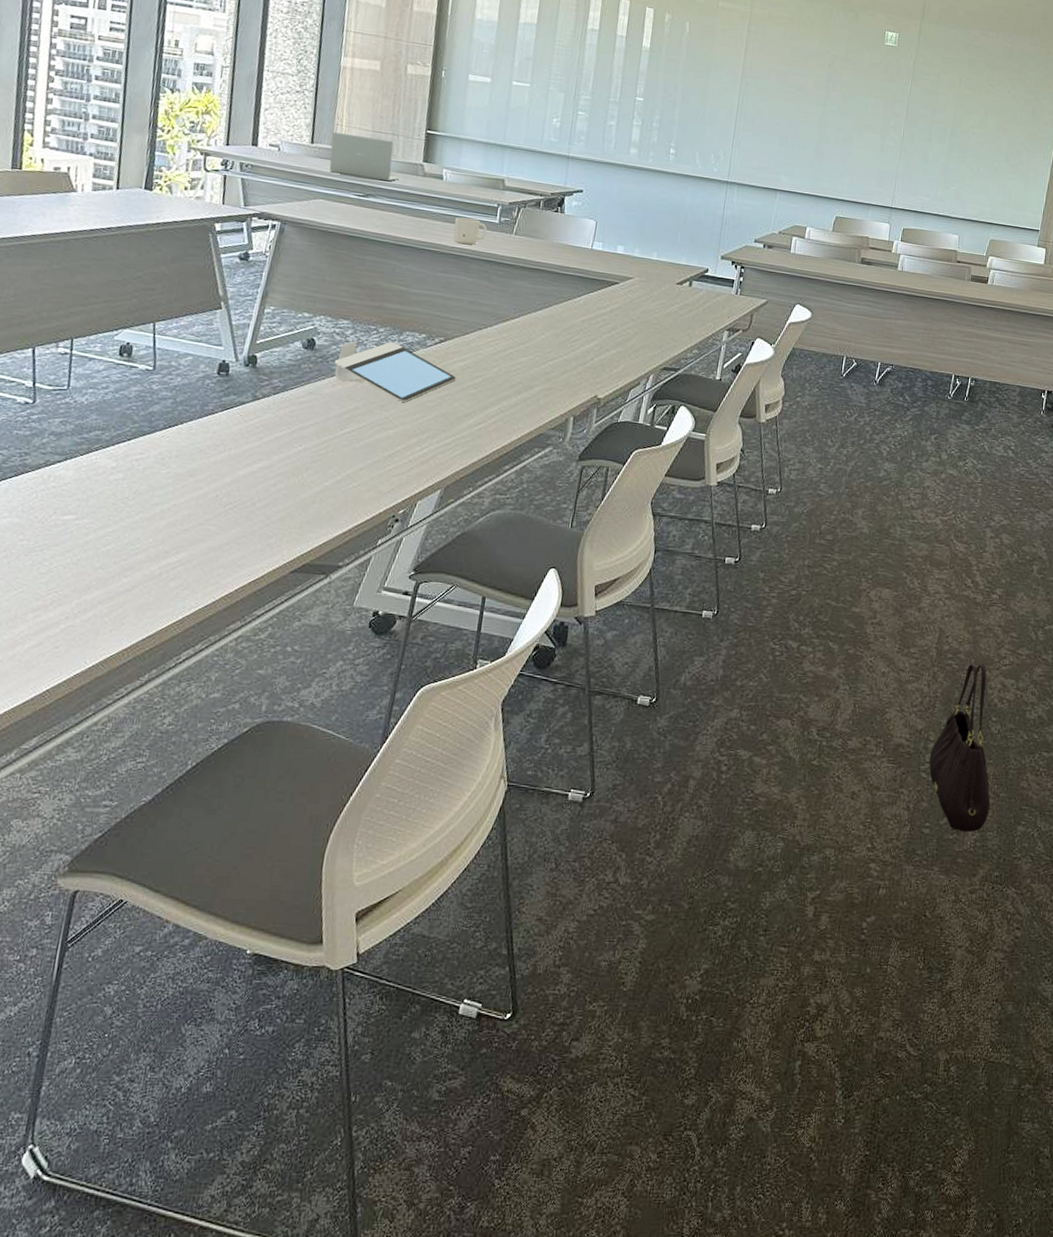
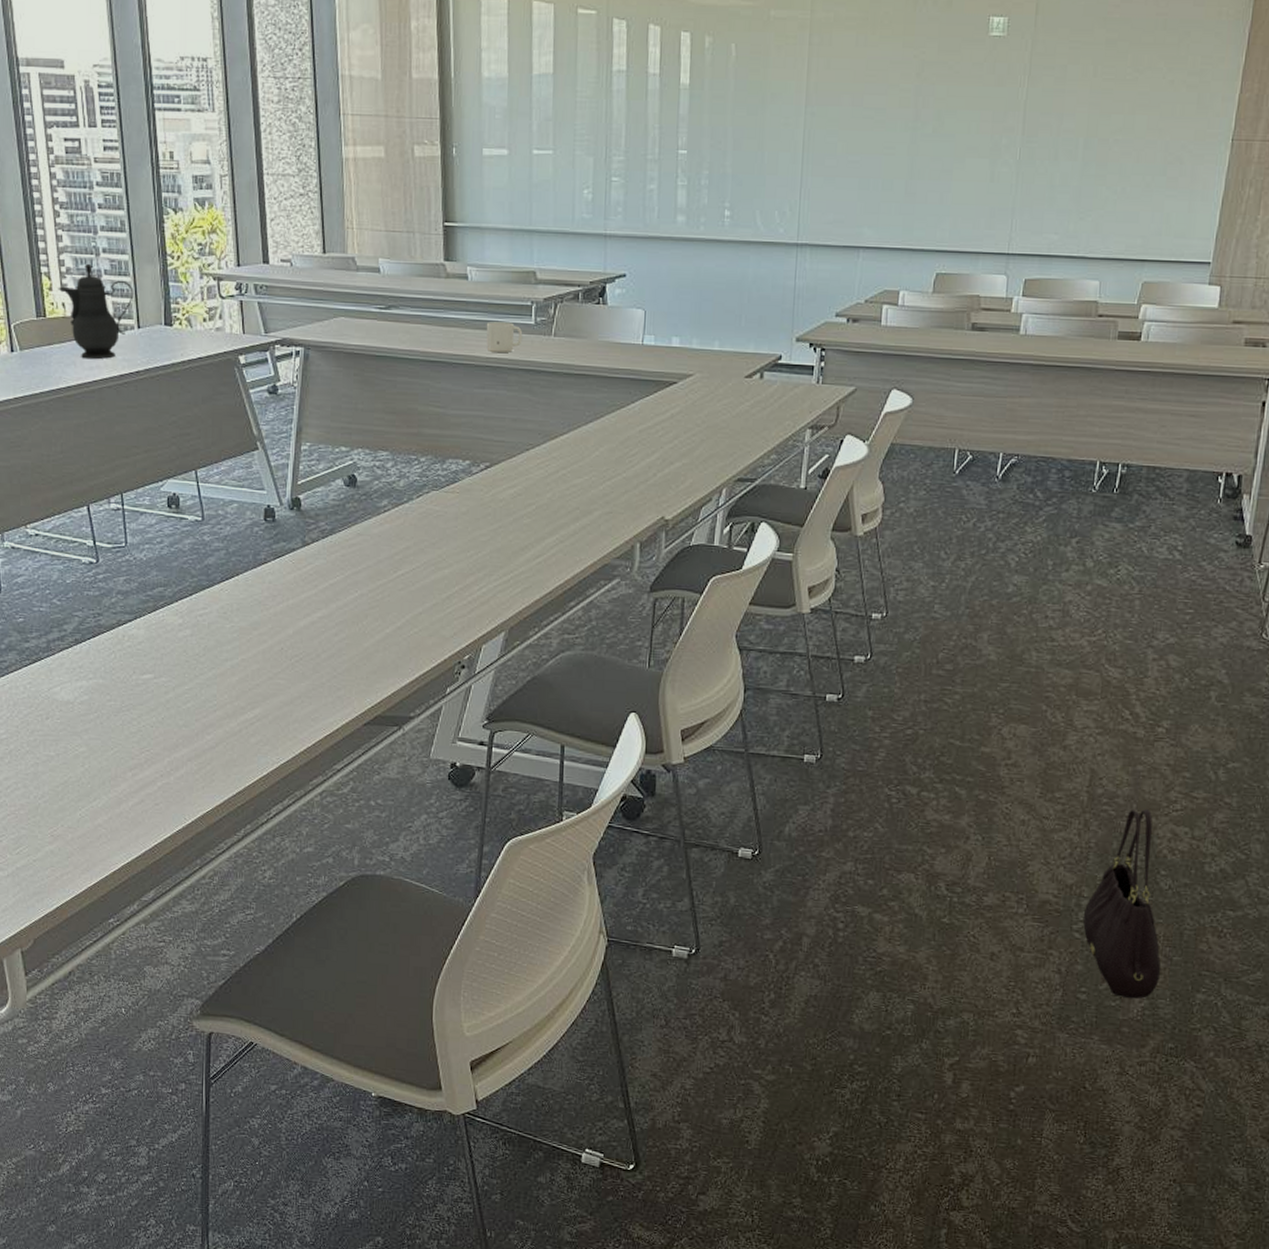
coffeepot: none [39,126,118,214] -> present [58,263,134,359]
laptop: present [329,132,400,182] -> none [343,237,421,289]
tablet: present [334,341,456,402] -> none [378,471,508,538]

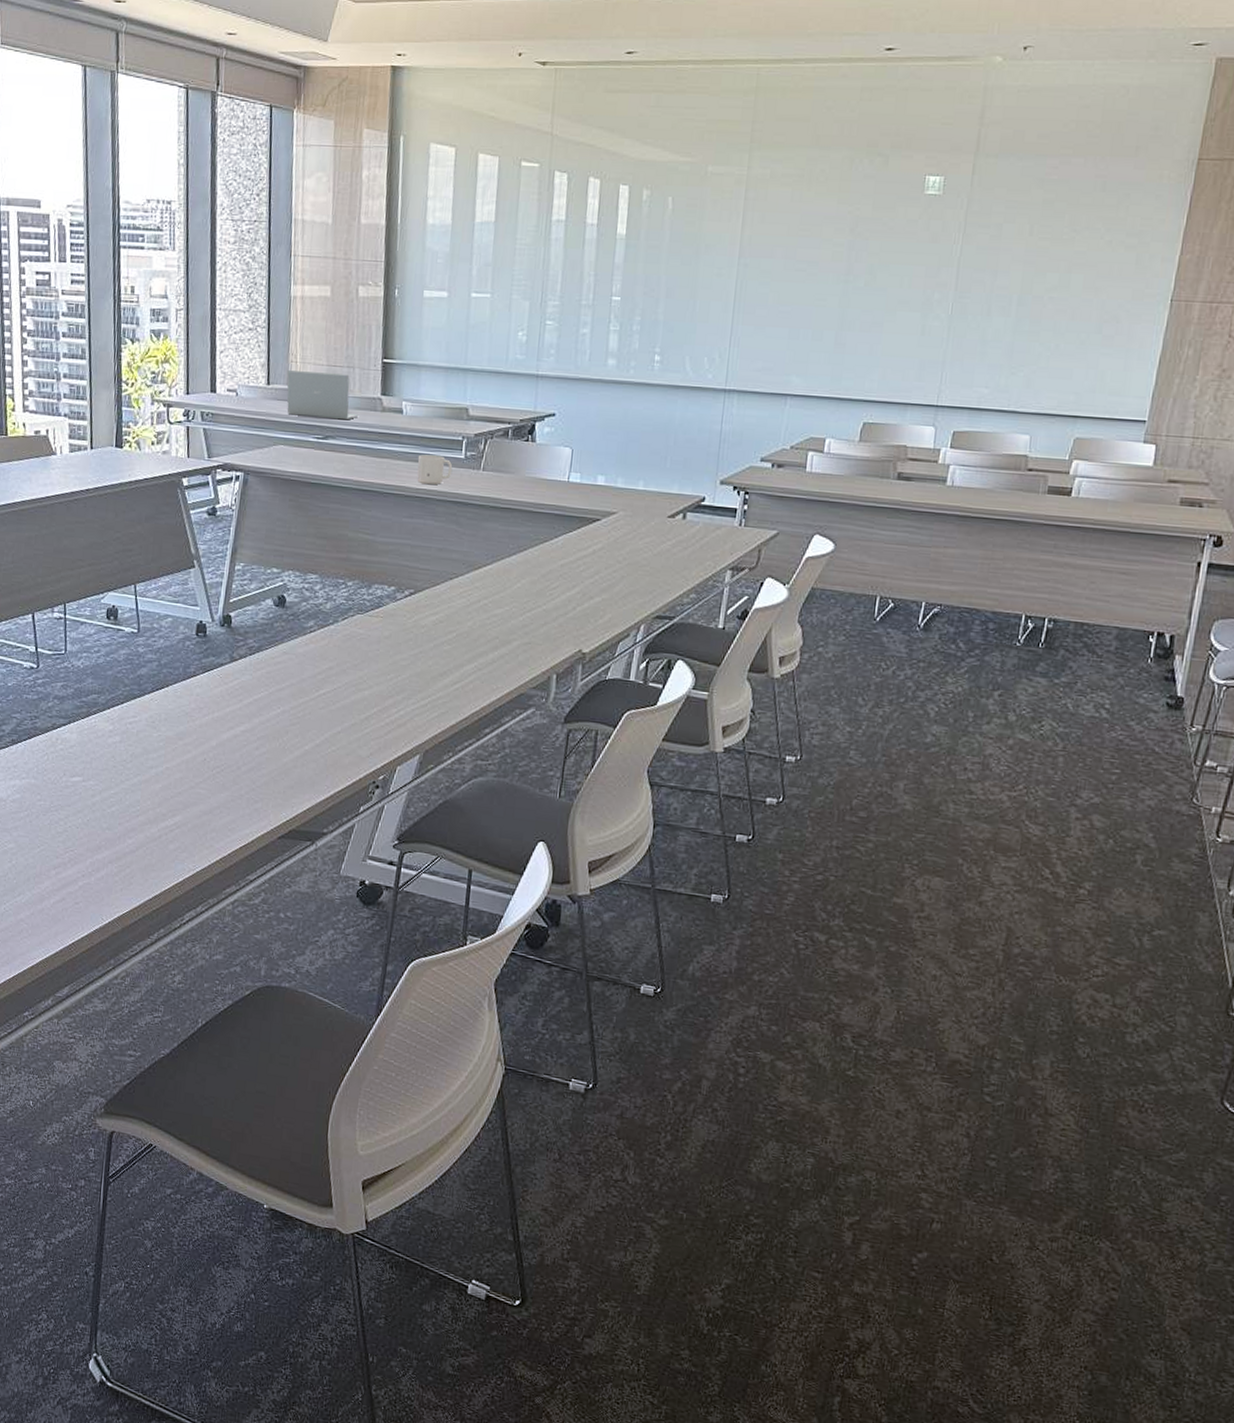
coffeepot: present [58,263,134,359] -> none [20,387,89,477]
laptop: none [343,237,421,289] -> present [286,370,358,420]
handbag: present [1082,809,1161,999] -> none [994,972,1077,1171]

